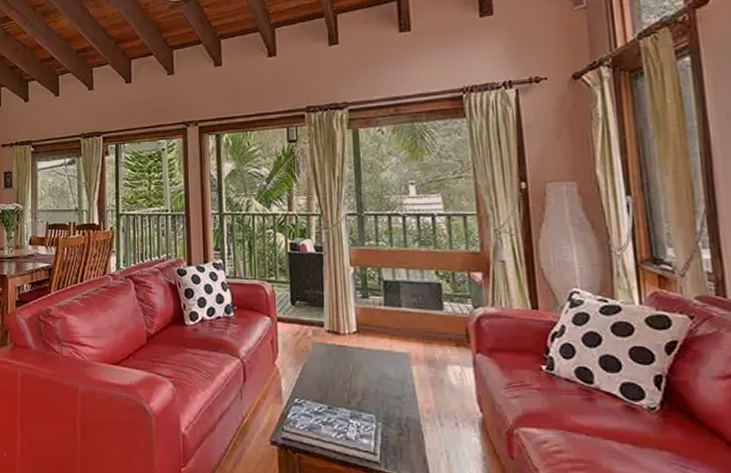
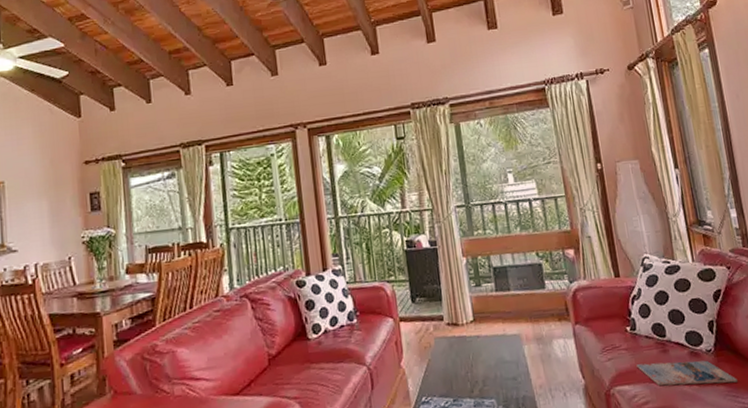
magazine: none [550,408,690,451] -> present [636,360,738,386]

